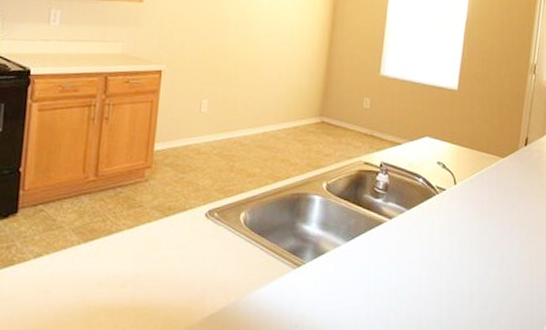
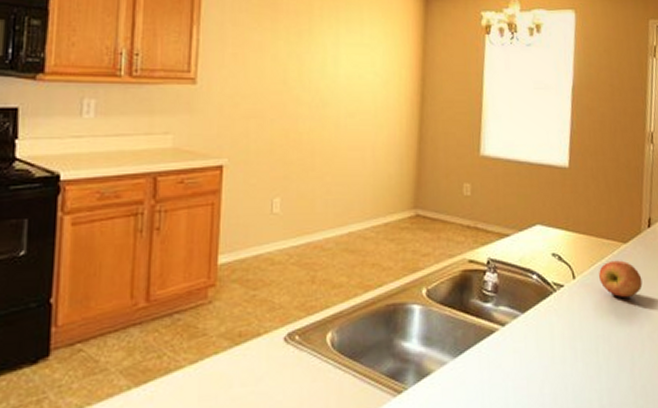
apple: none [478,171,516,203] -> present [599,260,643,297]

